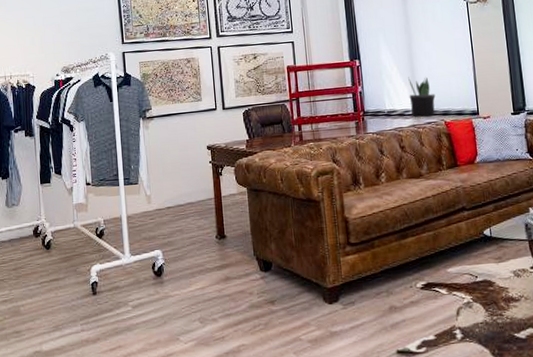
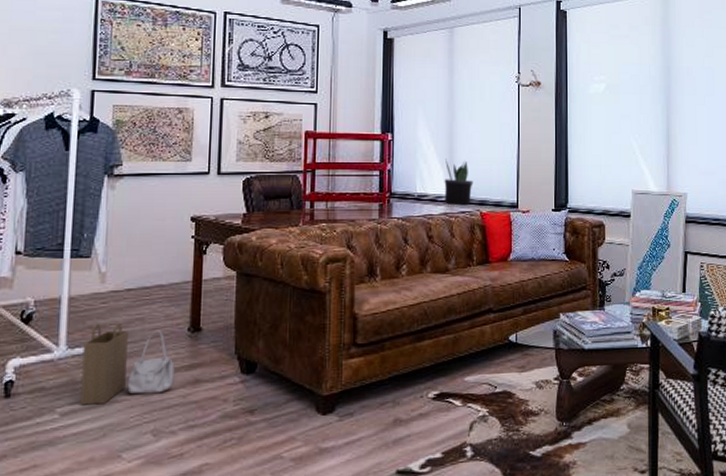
shopping bag: none [141,235,176,300] -> present [80,323,128,406]
handbag: none [176,238,211,290] -> present [127,330,175,395]

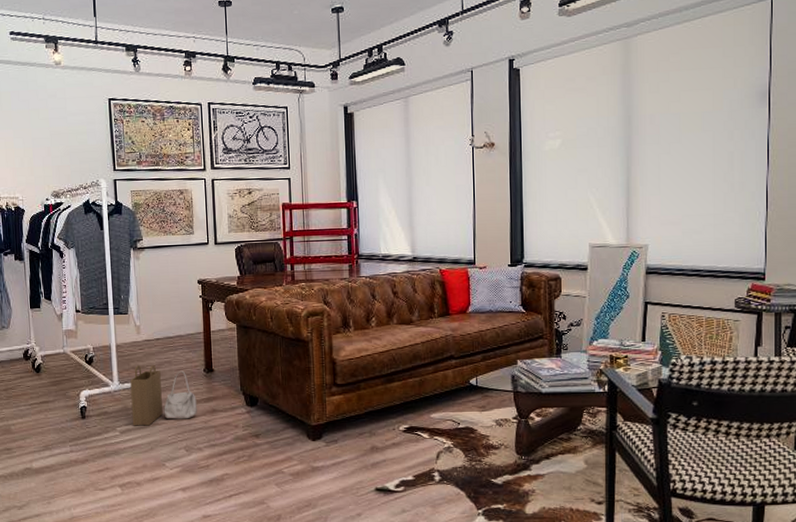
planter: present [444,159,473,206] -> none [405,222,432,264]

